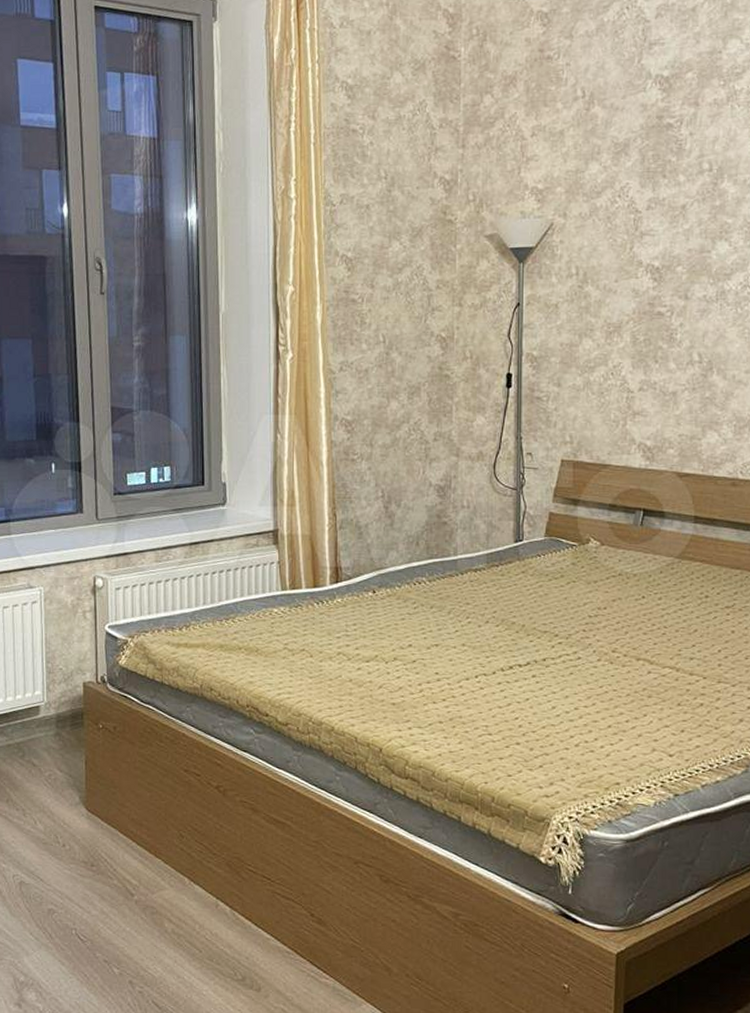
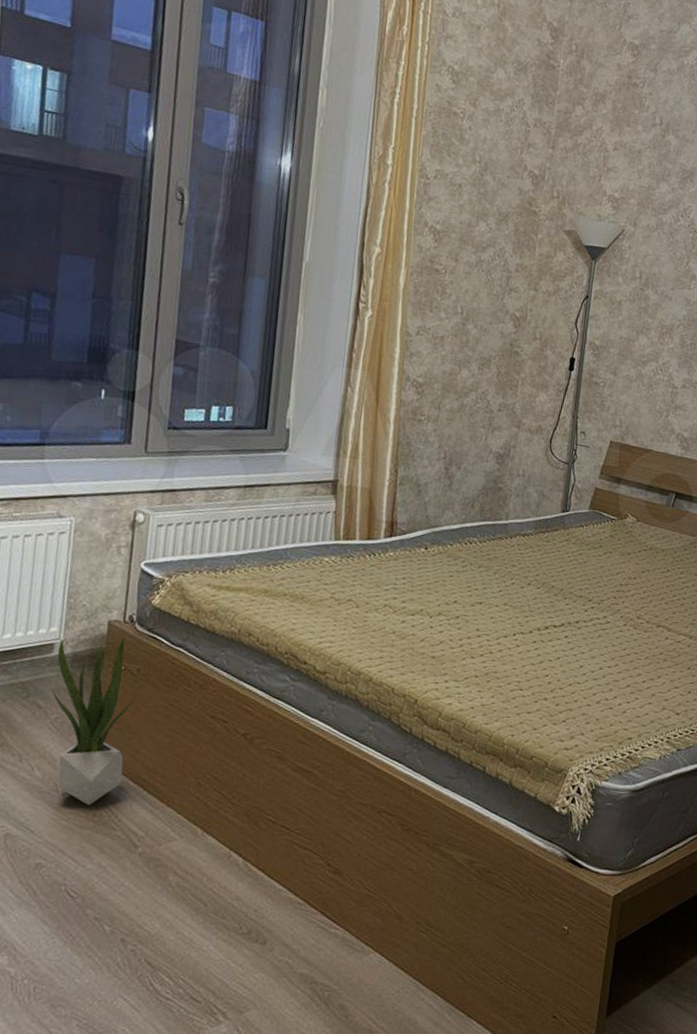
potted plant: none [43,697,115,857] -> present [52,637,136,806]

